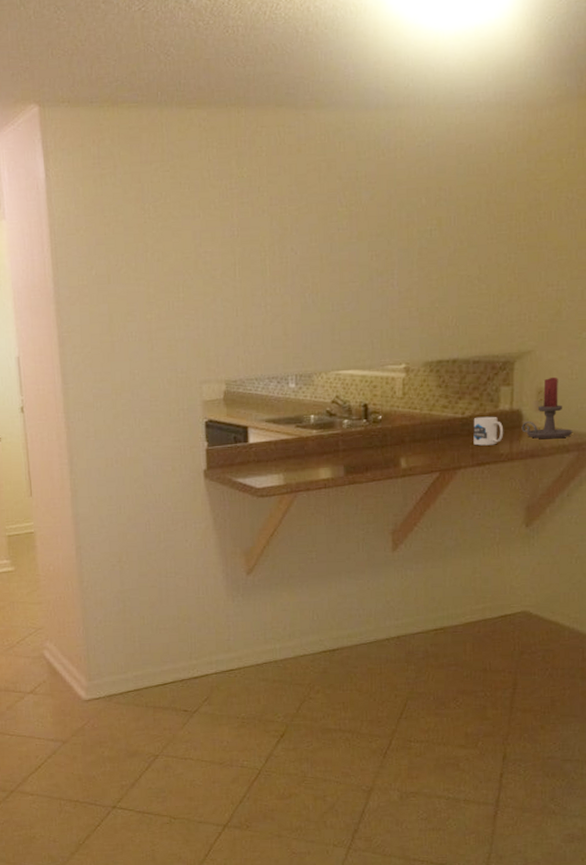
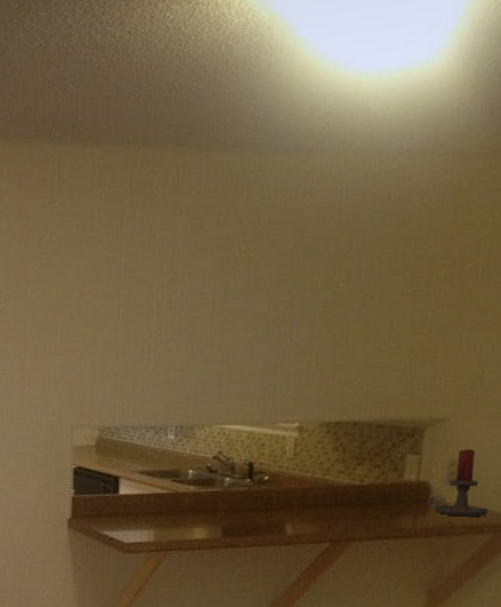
mug: present [473,416,504,446] -> none [371,486,408,518]

